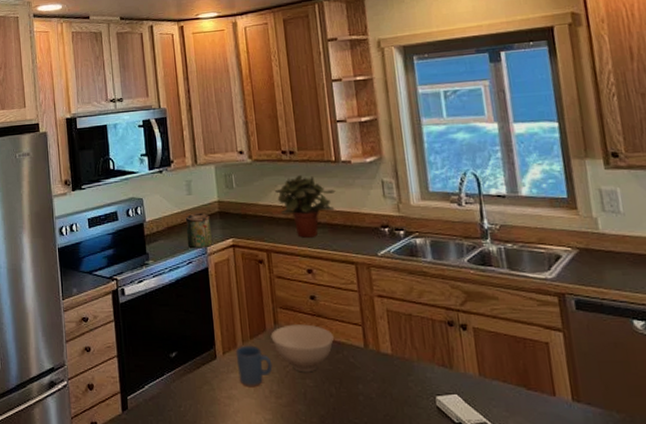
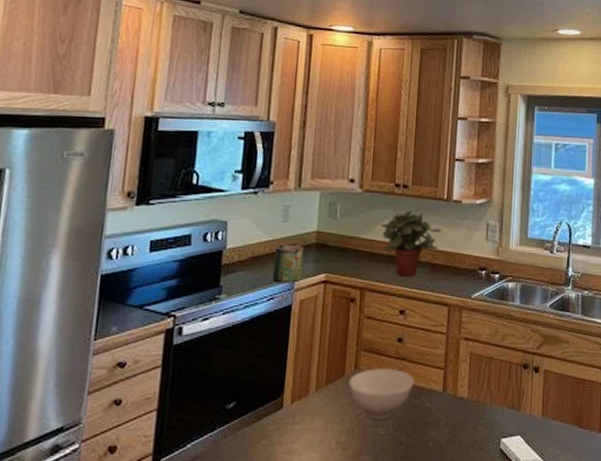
mug: present [235,345,273,386] -> none [304,392,345,438]

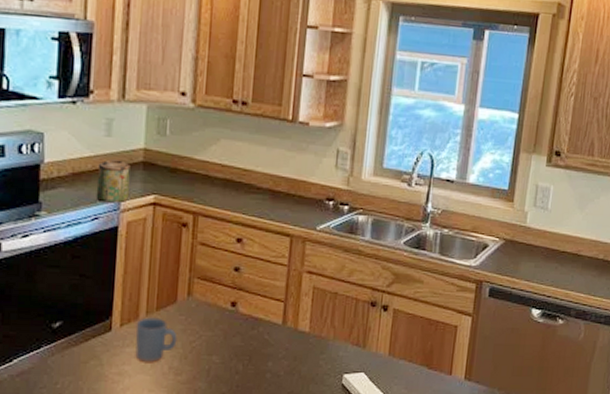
mug: none [304,392,345,438] -> present [134,317,177,362]
bowl: present [348,368,414,420] -> none [181,297,252,349]
potted plant: present [381,210,442,276] -> none [217,130,286,203]

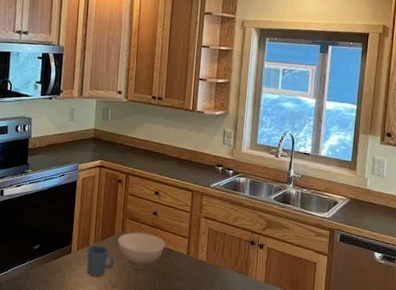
canister: present [96,159,130,204] -> none [63,136,85,166]
bowl: none [181,297,252,349] -> present [117,232,165,270]

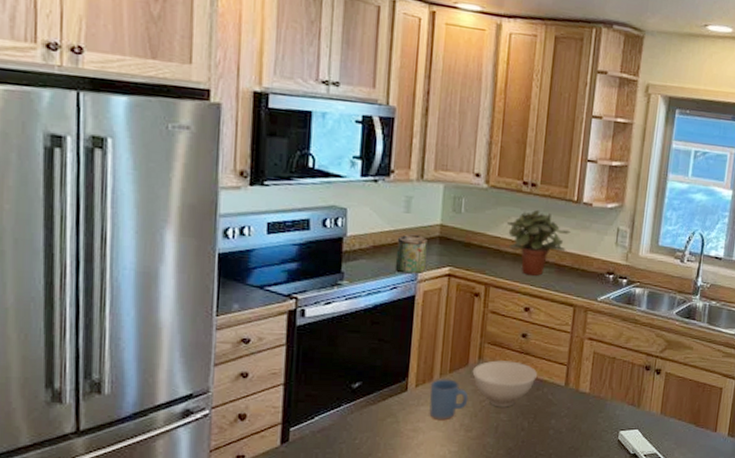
canister: none [63,136,85,166] -> present [395,233,428,275]
potted plant: none [141,117,188,167] -> present [508,209,571,276]

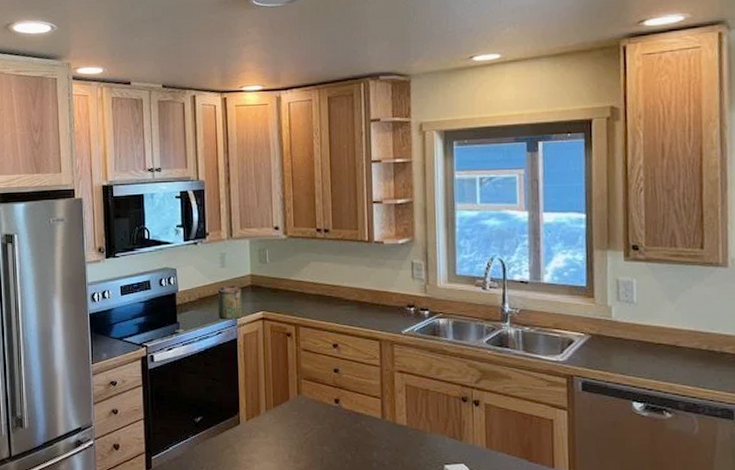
mug: present [428,379,469,420] -> none [258,413,293,451]
bowl: present [472,360,537,408] -> none [293,395,353,440]
potted plant: present [508,209,571,276] -> none [308,252,366,314]

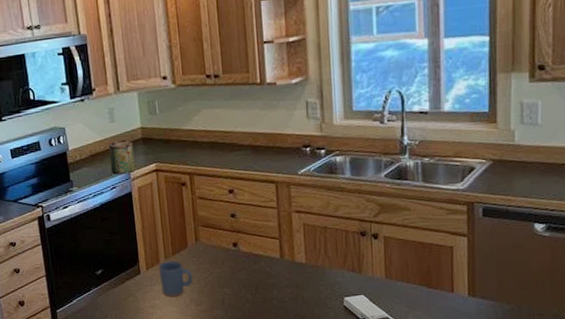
mug: none [258,413,293,451] -> present [158,261,193,296]

